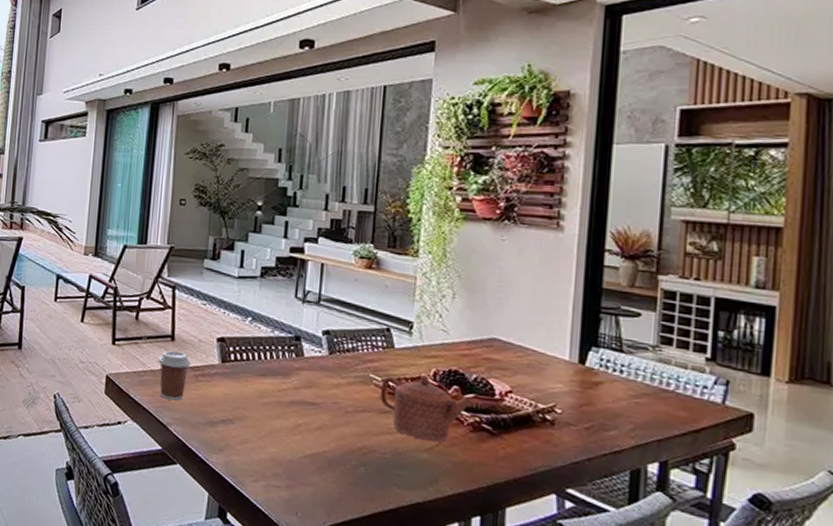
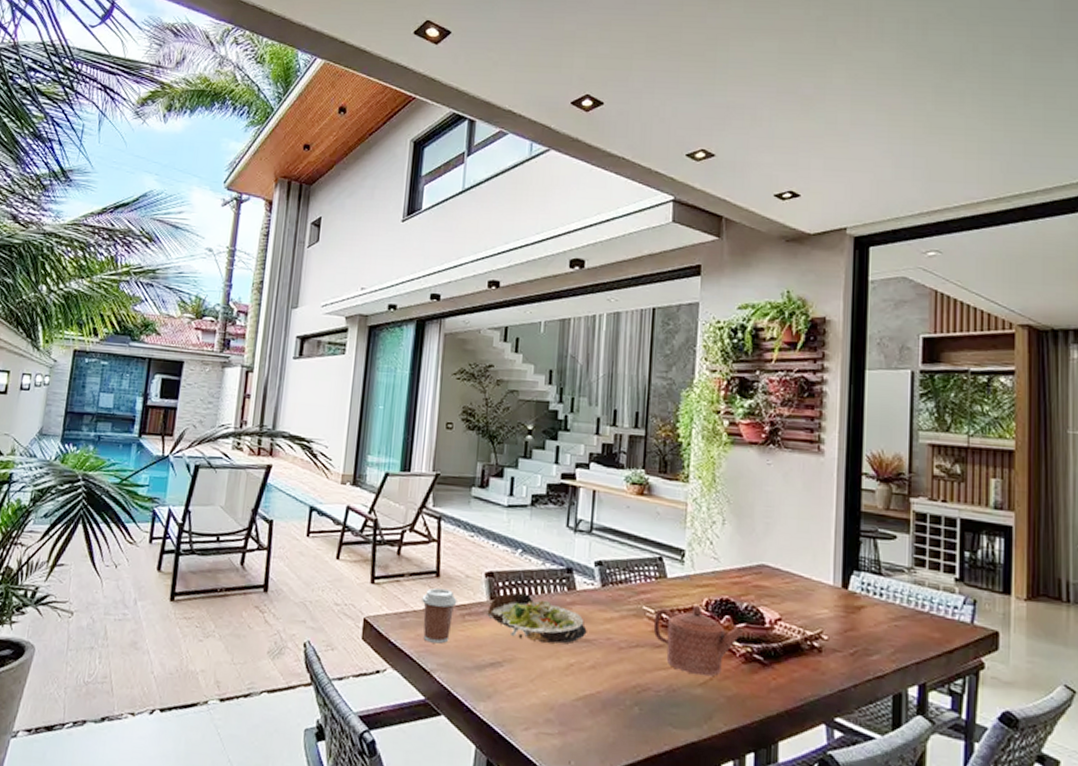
salad plate: none [219,357,314,405] -> present [487,592,587,644]

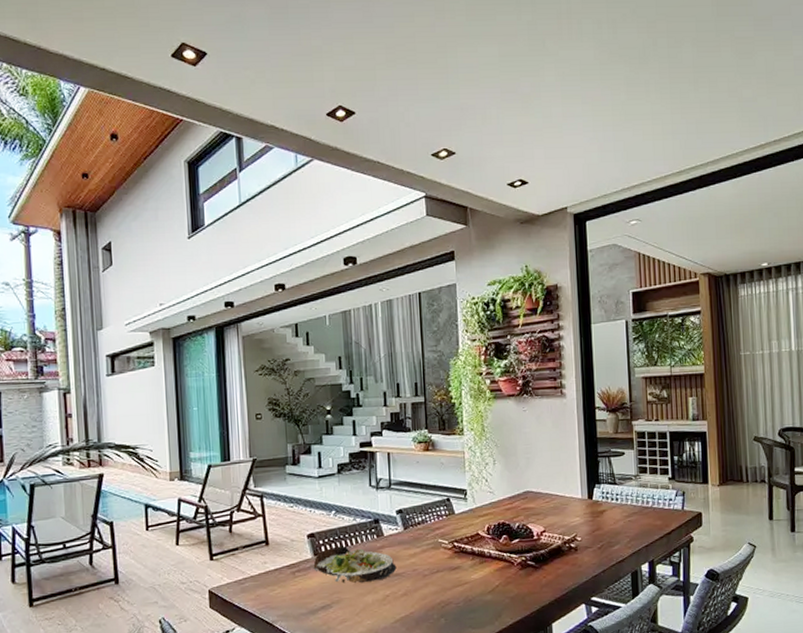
coffee cup: present [422,587,457,644] -> none [256,553,287,600]
teapot: present [653,604,743,677] -> none [448,531,518,586]

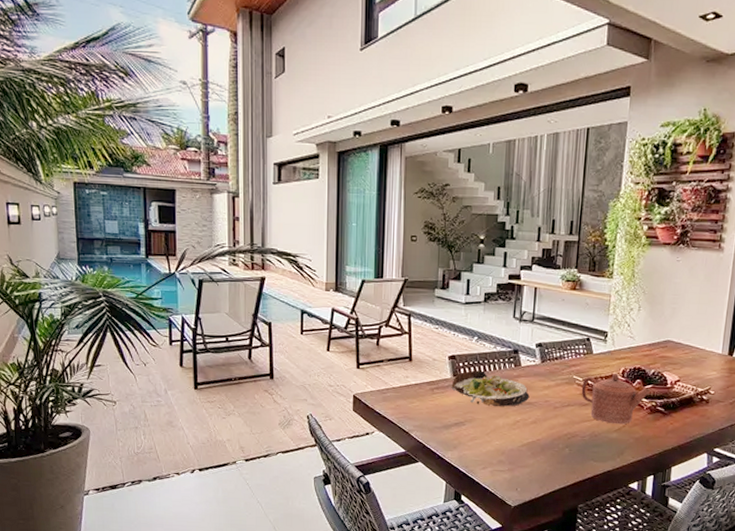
teapot: none [448,531,518,586] -> present [581,373,650,425]

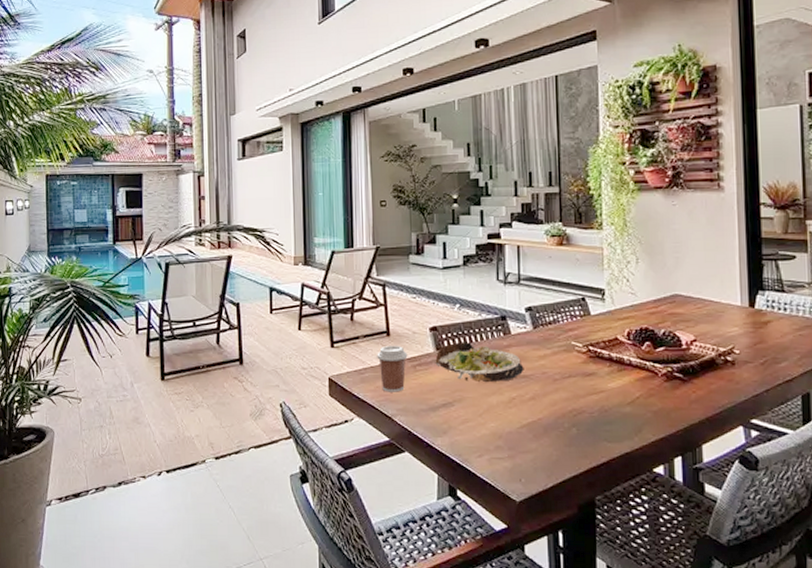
coffee cup: none [399,369,427,411] -> present [377,345,408,392]
teapot: present [581,373,650,425] -> none [582,335,663,396]

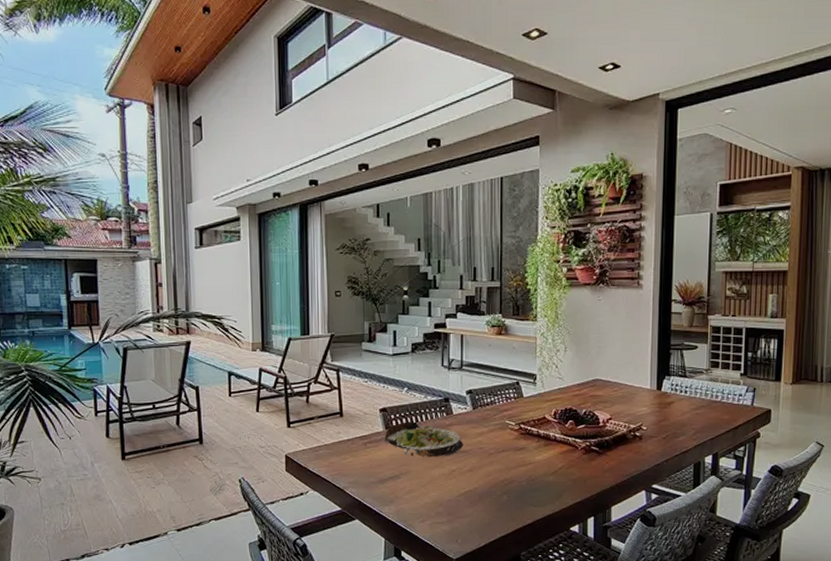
coffee cup: present [377,345,408,392] -> none [331,425,359,467]

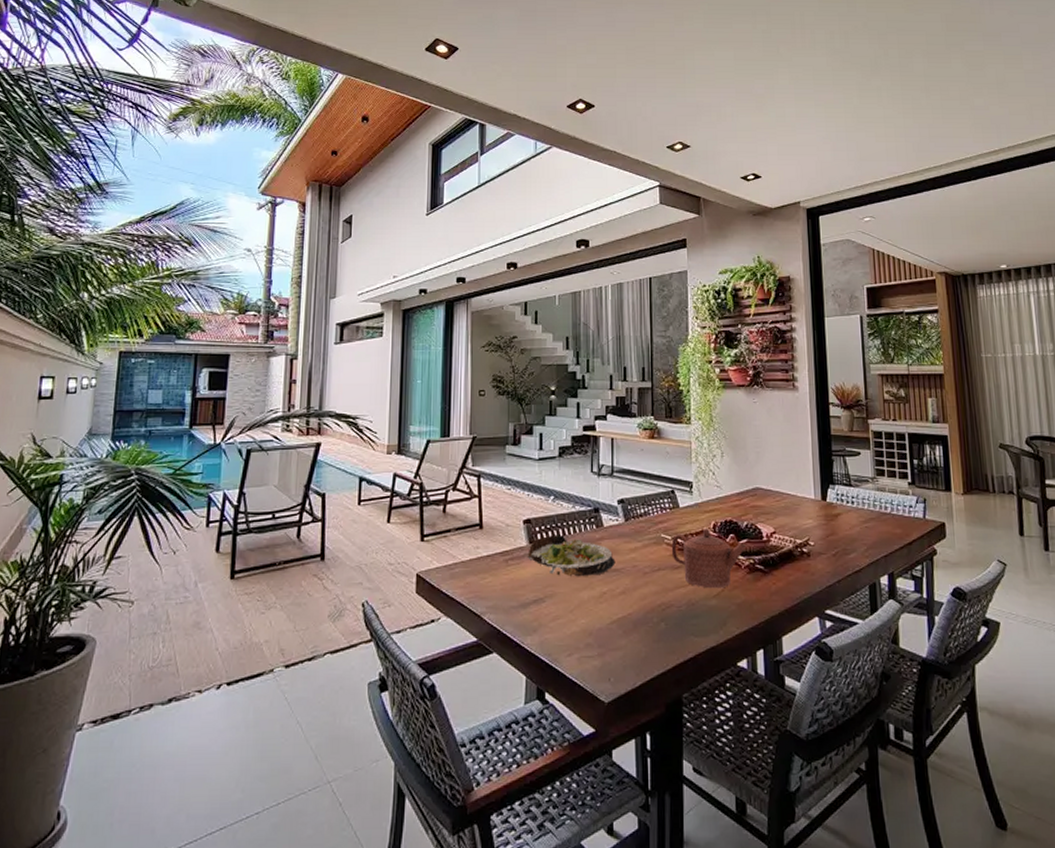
teapot: none [515,415,583,467] -> present [671,528,746,589]

